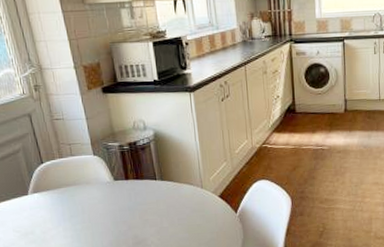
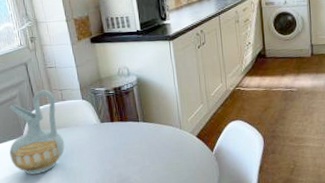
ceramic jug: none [12,143,75,236] -> present [9,90,65,175]

